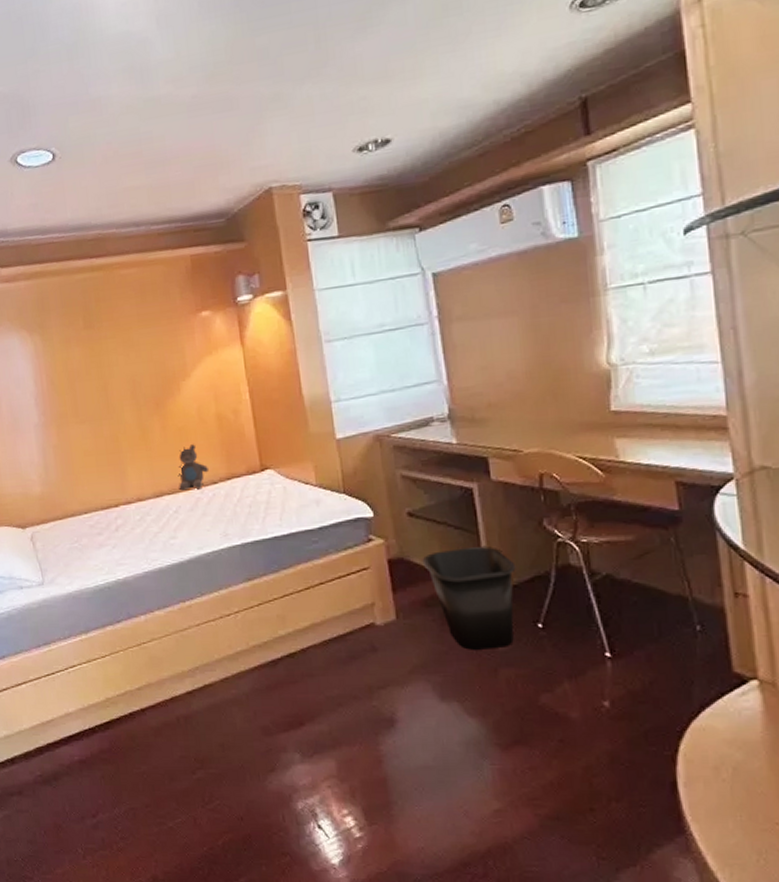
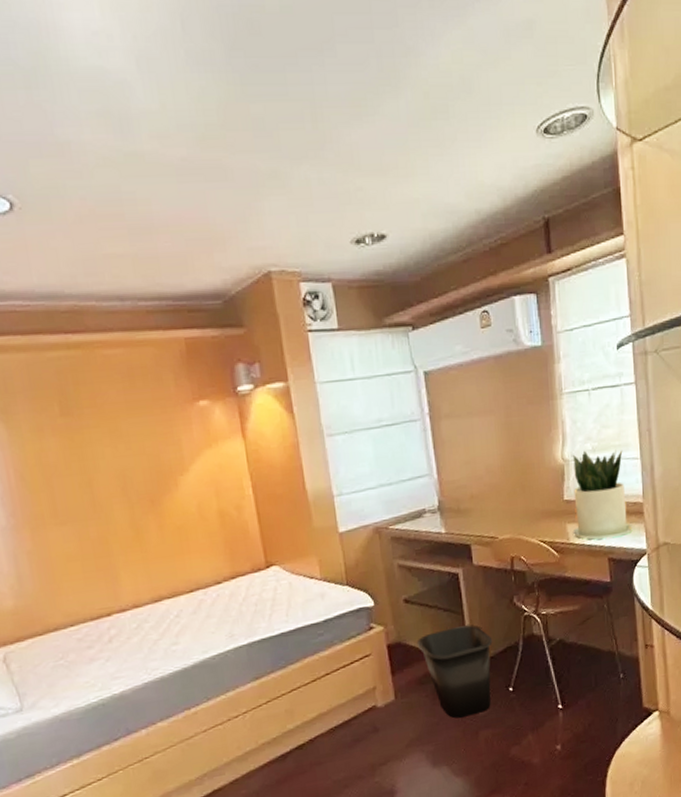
stuffed animal: present [179,444,208,491] -> none [179,543,212,594]
planter: none [623,352,714,459] -> present [572,449,634,540]

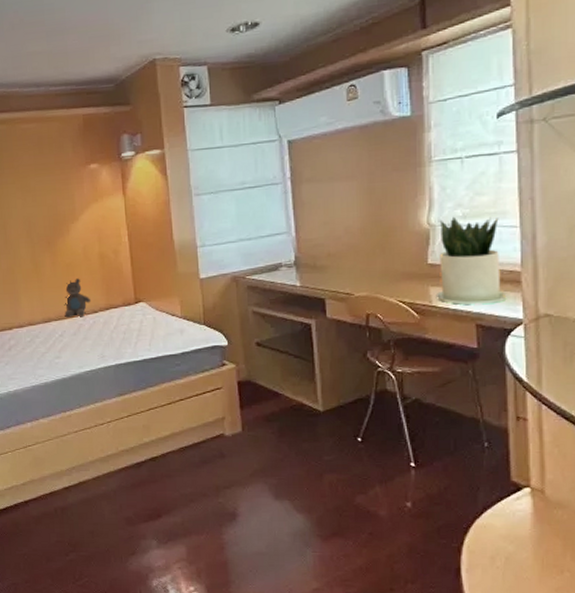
stuffed animal: none [179,543,212,594] -> present [64,278,90,318]
waste bin: present [417,625,493,719] -> none [266,373,343,458]

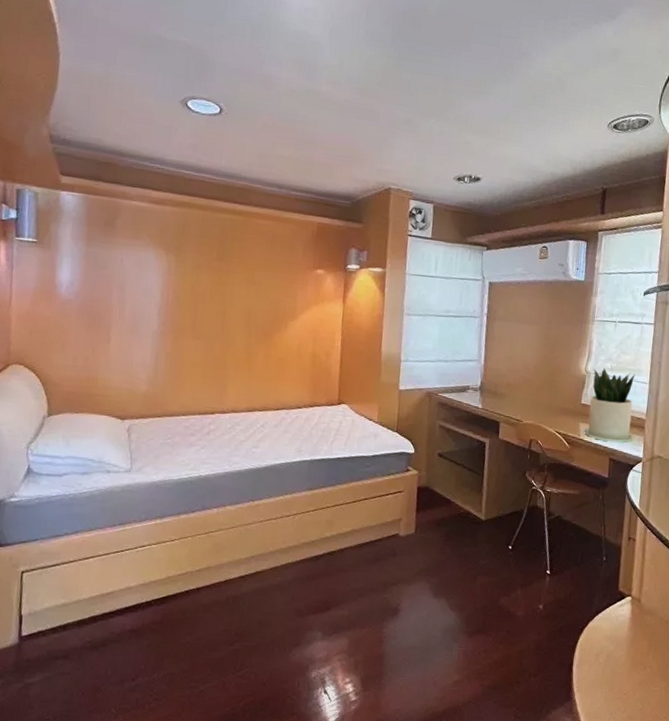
stuffed animal: present [64,278,90,318] -> none [269,373,296,411]

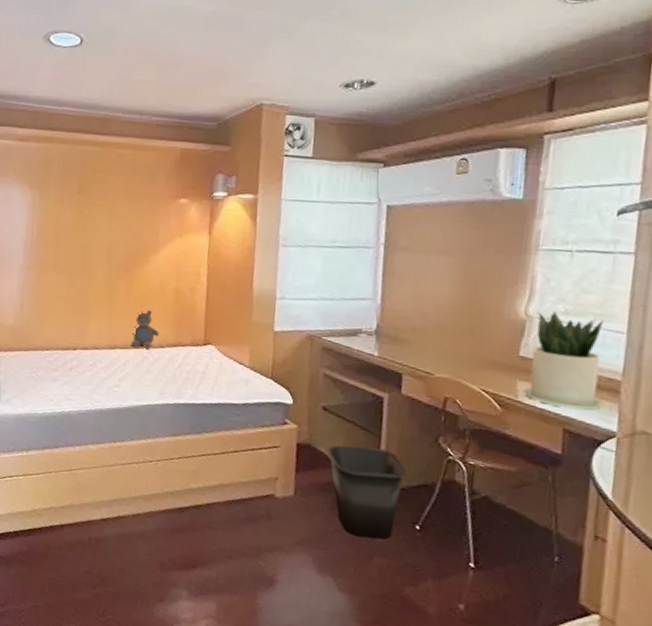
stuffed animal: none [269,373,296,411] -> present [131,310,159,350]
waste bin: none [441,485,503,562] -> present [326,445,407,539]

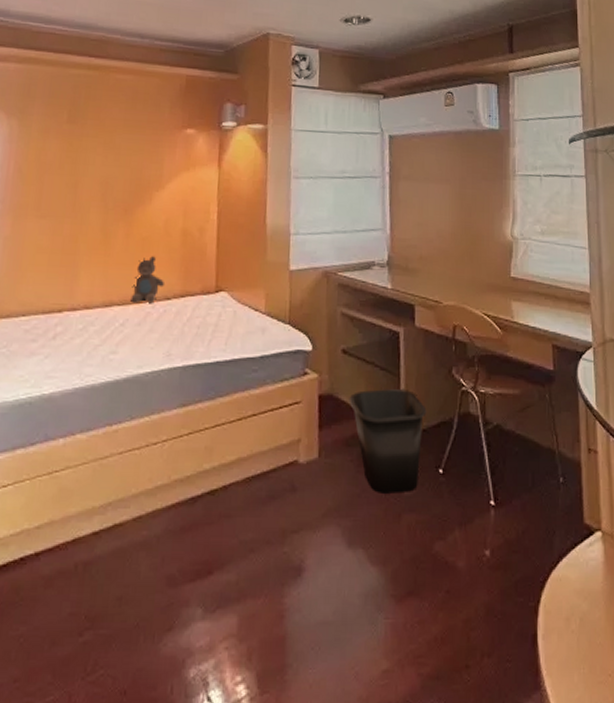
planter: present [522,310,605,411] -> none [517,231,580,325]

